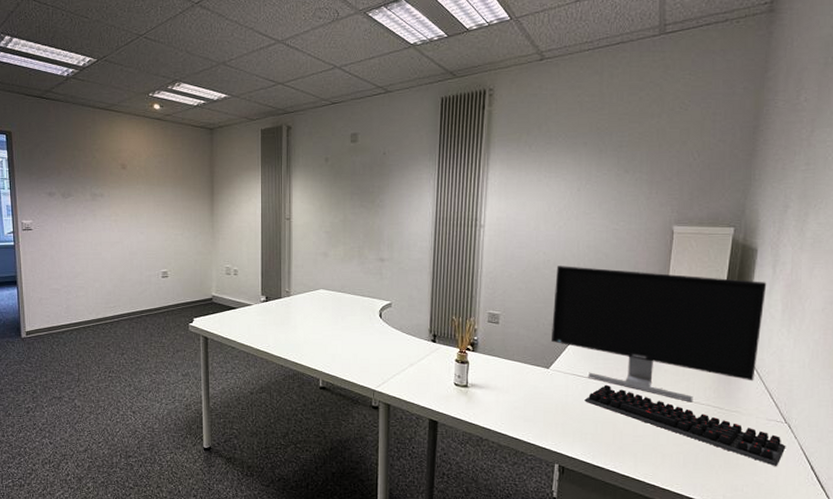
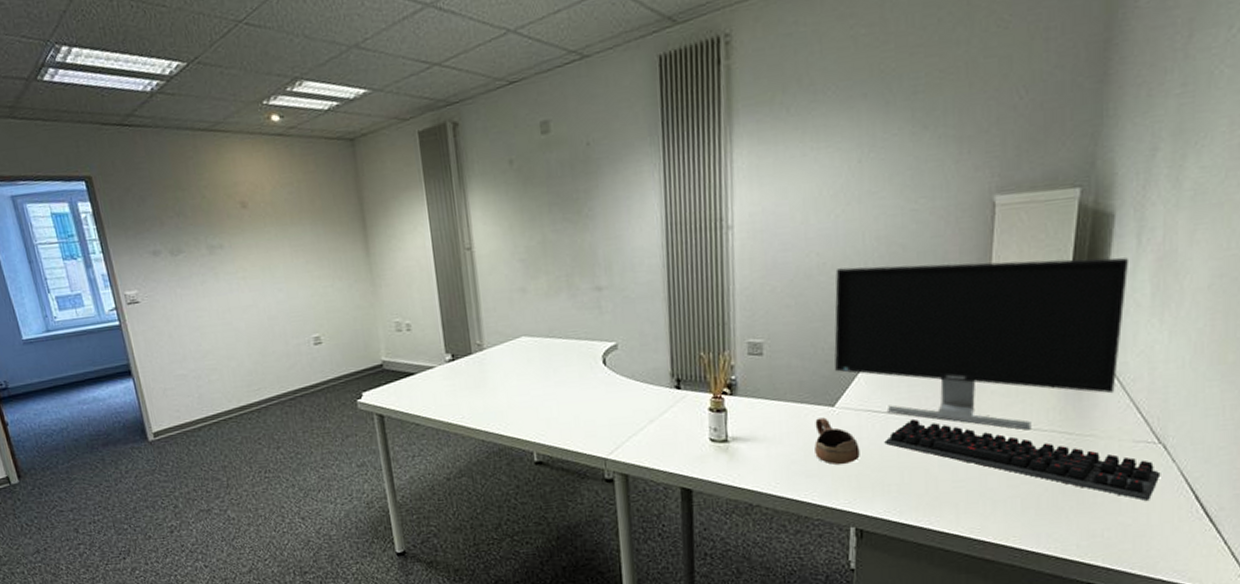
cup: none [532,376,566,415] -> present [814,417,860,466]

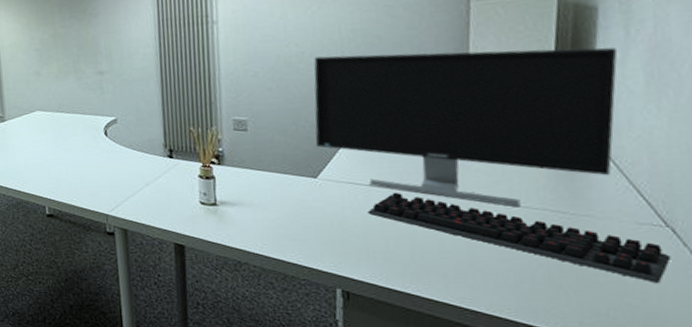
cup: present [814,417,860,466] -> none [298,187,344,231]

